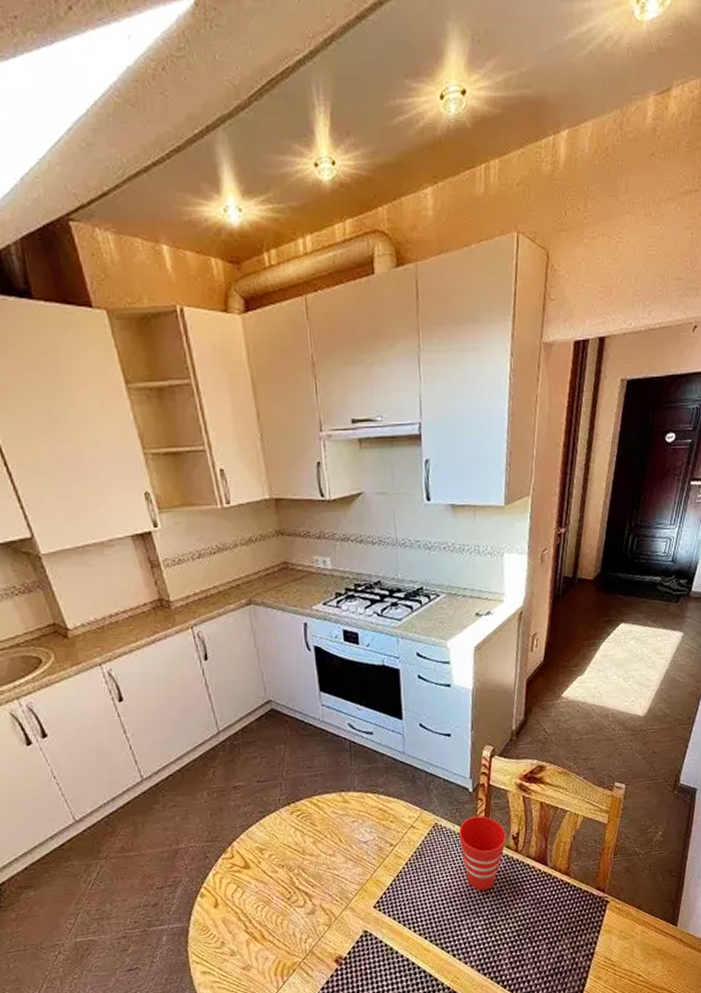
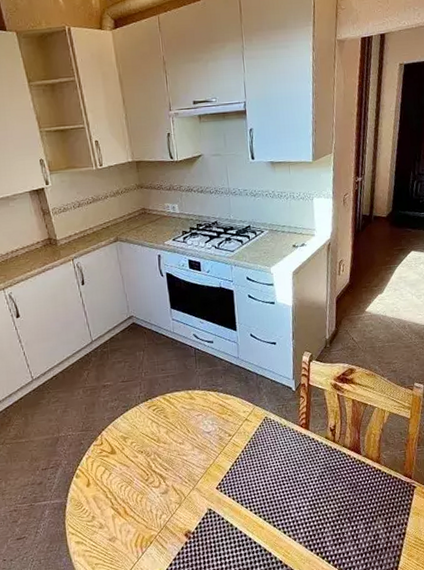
cup: present [458,816,506,891] -> none [285,411,325,476]

